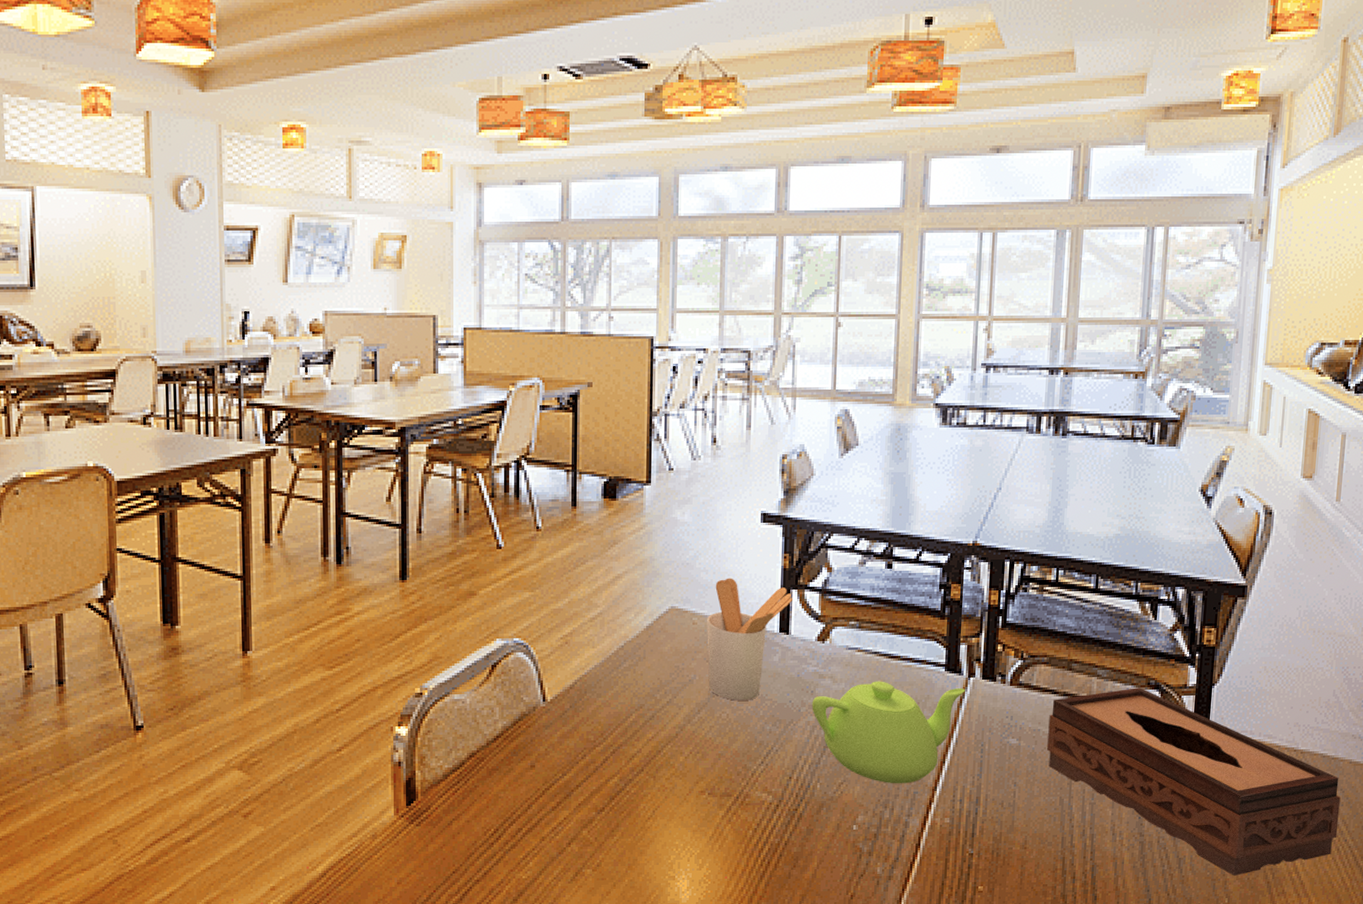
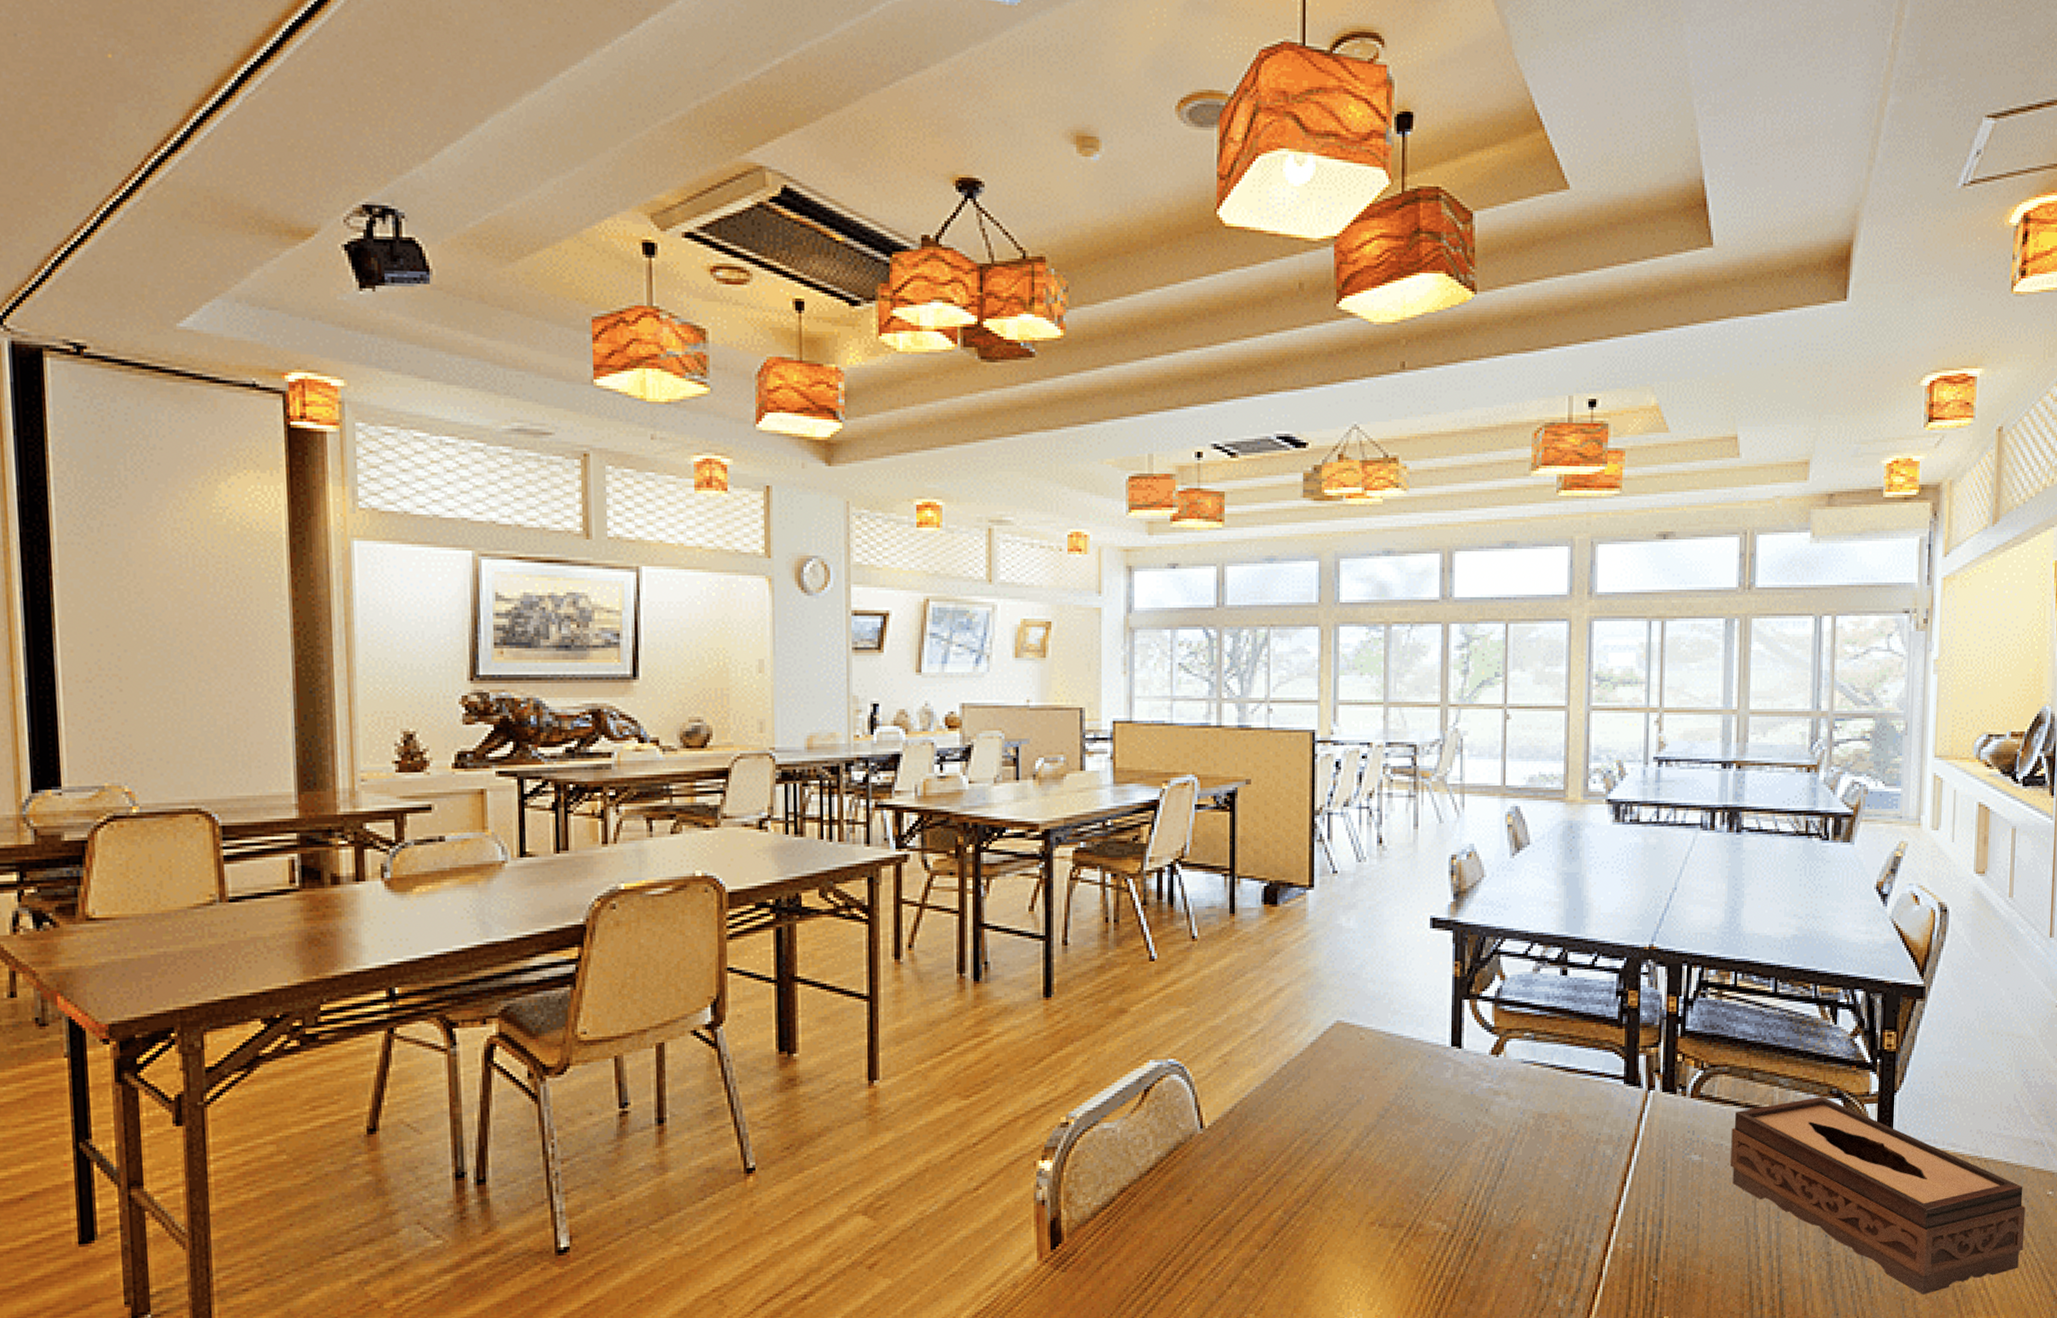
utensil holder: present [707,578,792,701] -> none [1375,988,1464,1122]
teapot: present [812,681,965,784] -> none [1486,1096,1645,1208]

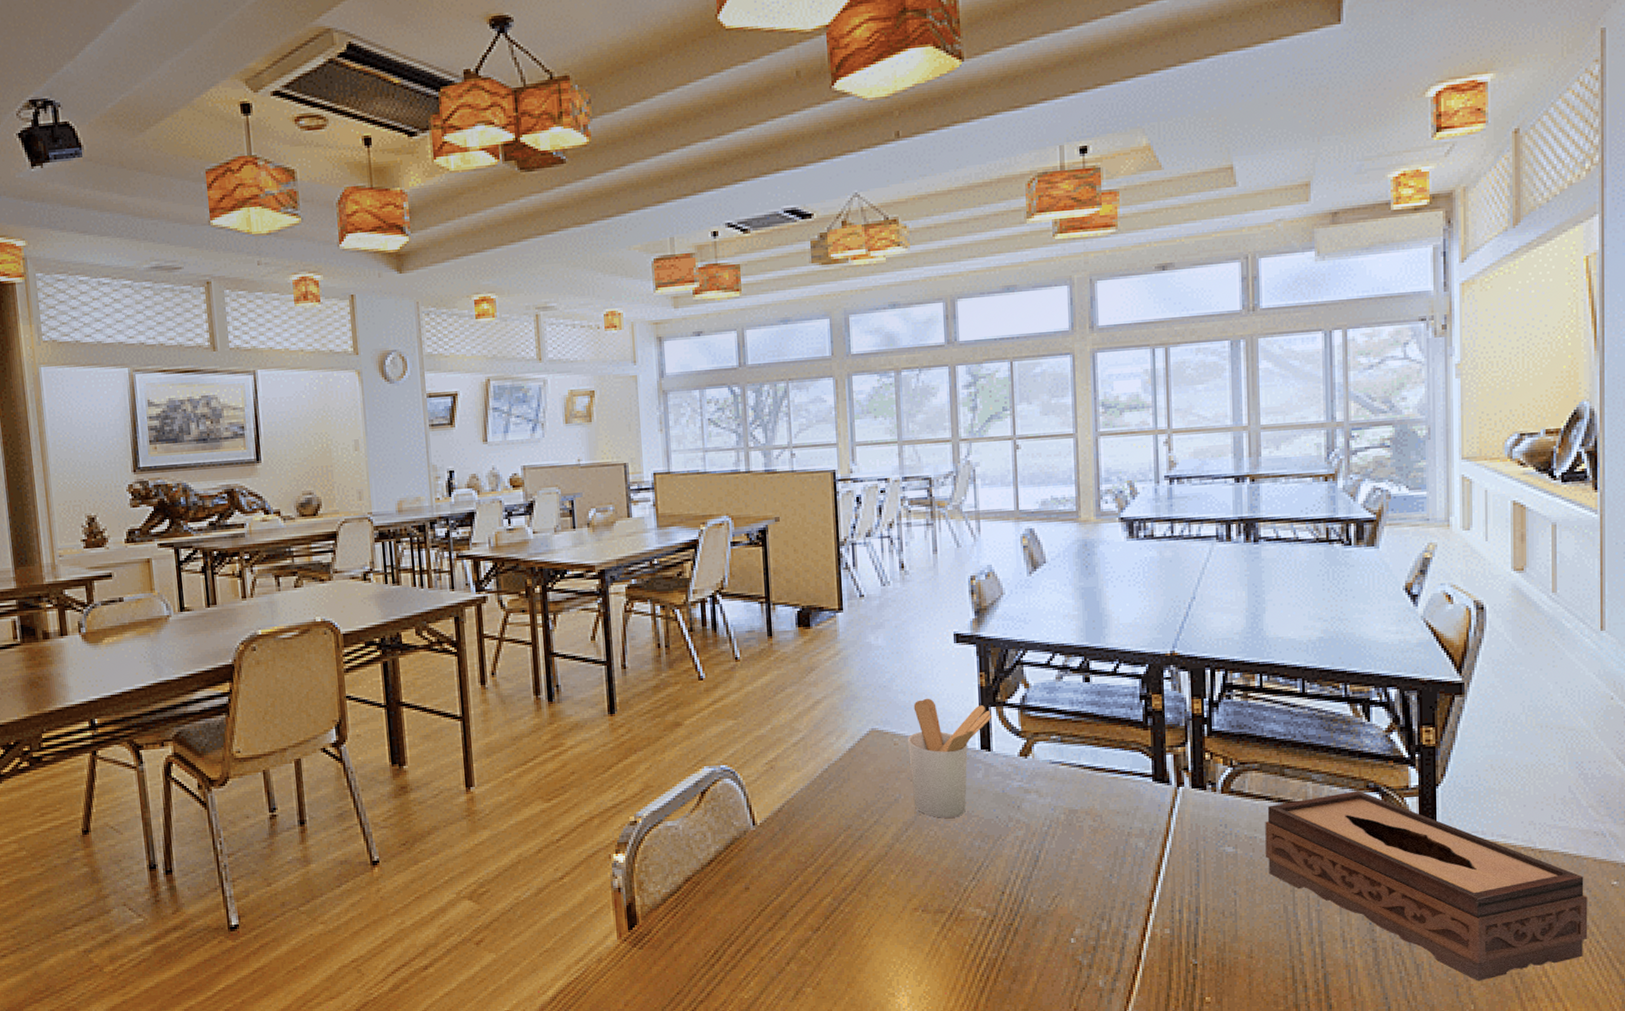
utensil holder: none [1375,988,1464,1122] -> present [908,698,992,818]

